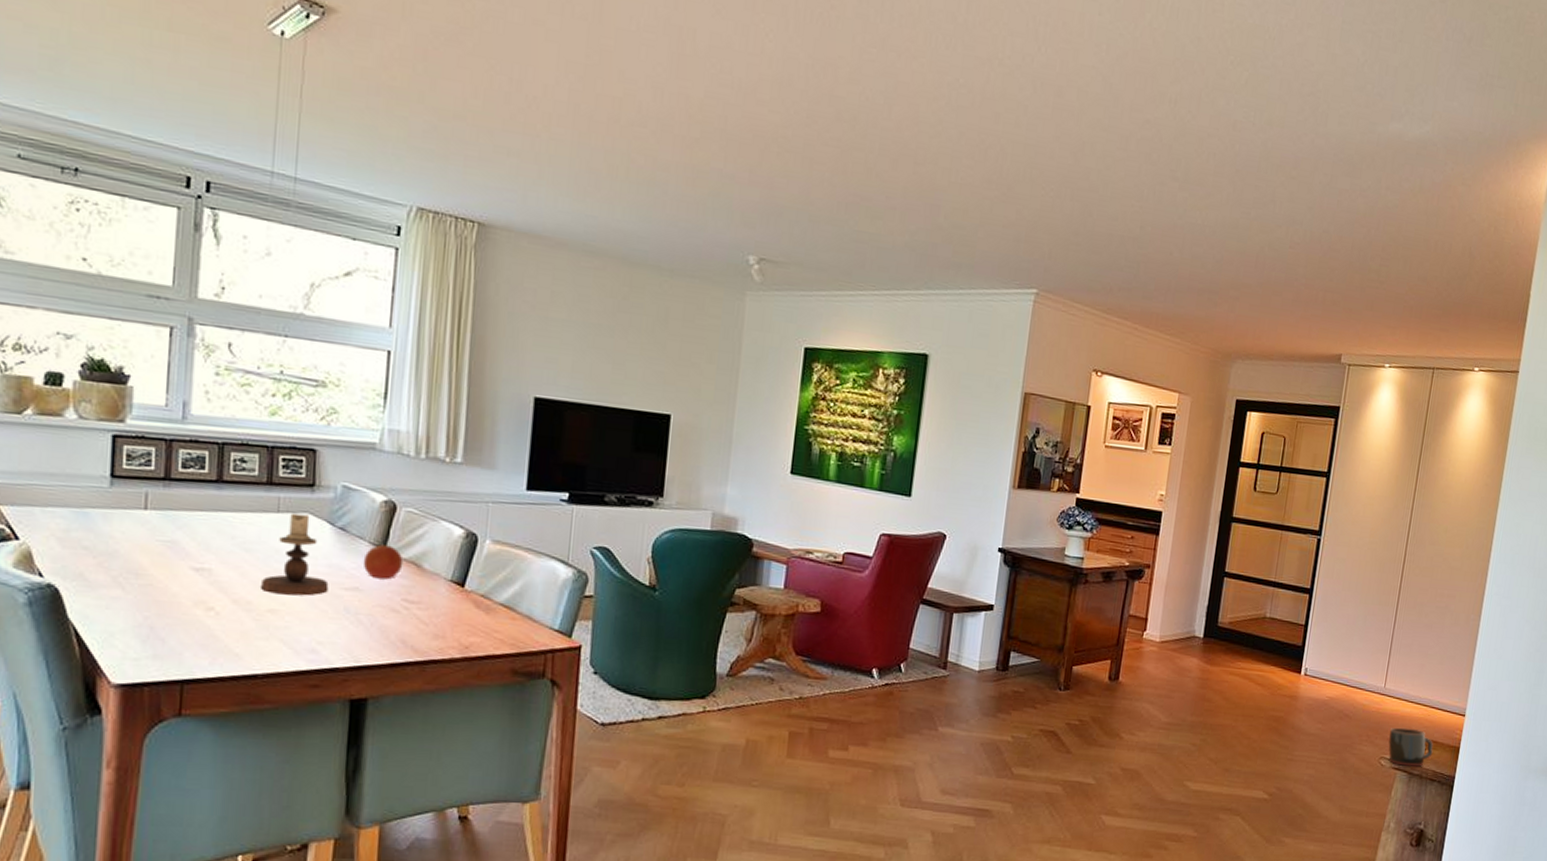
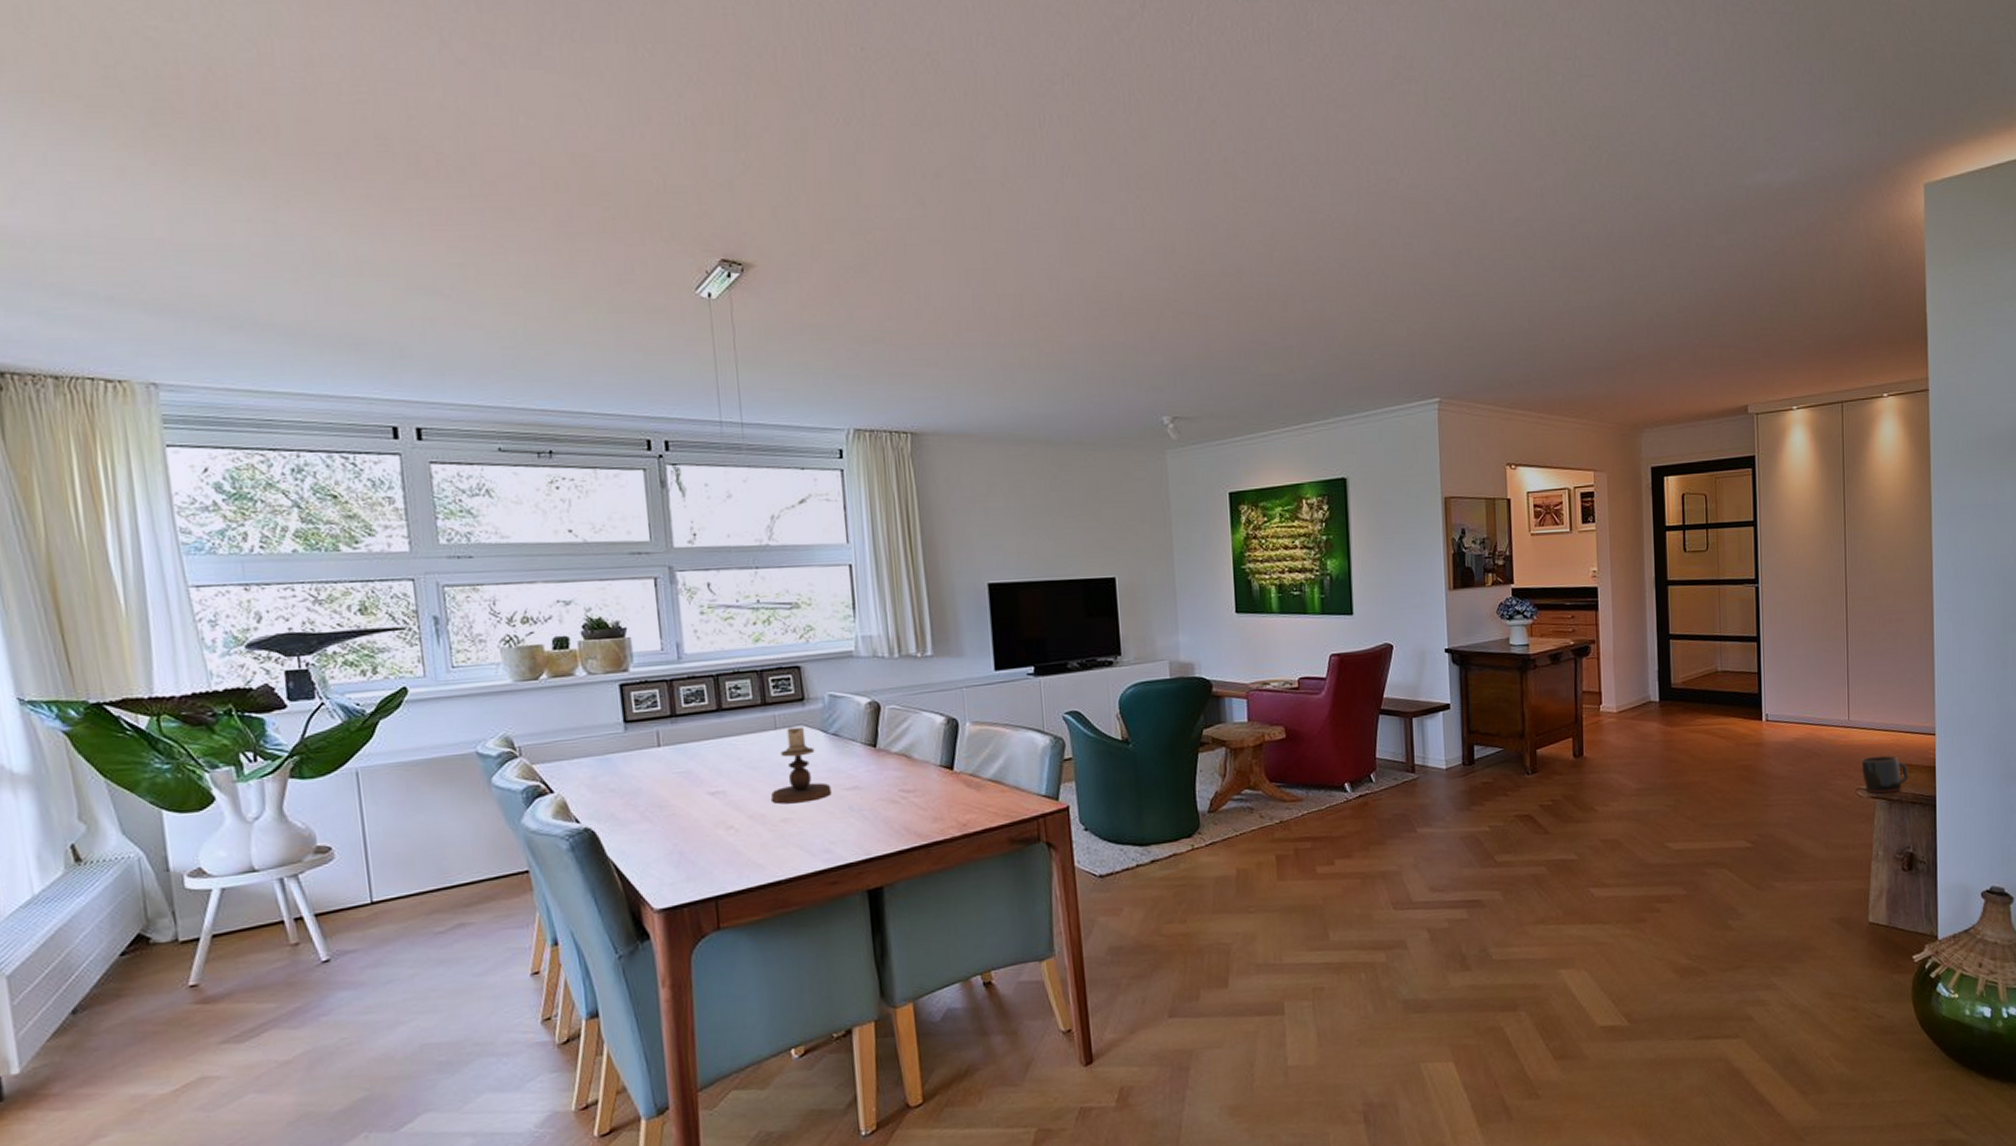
fruit: present [363,544,404,580] -> none [858,742,895,775]

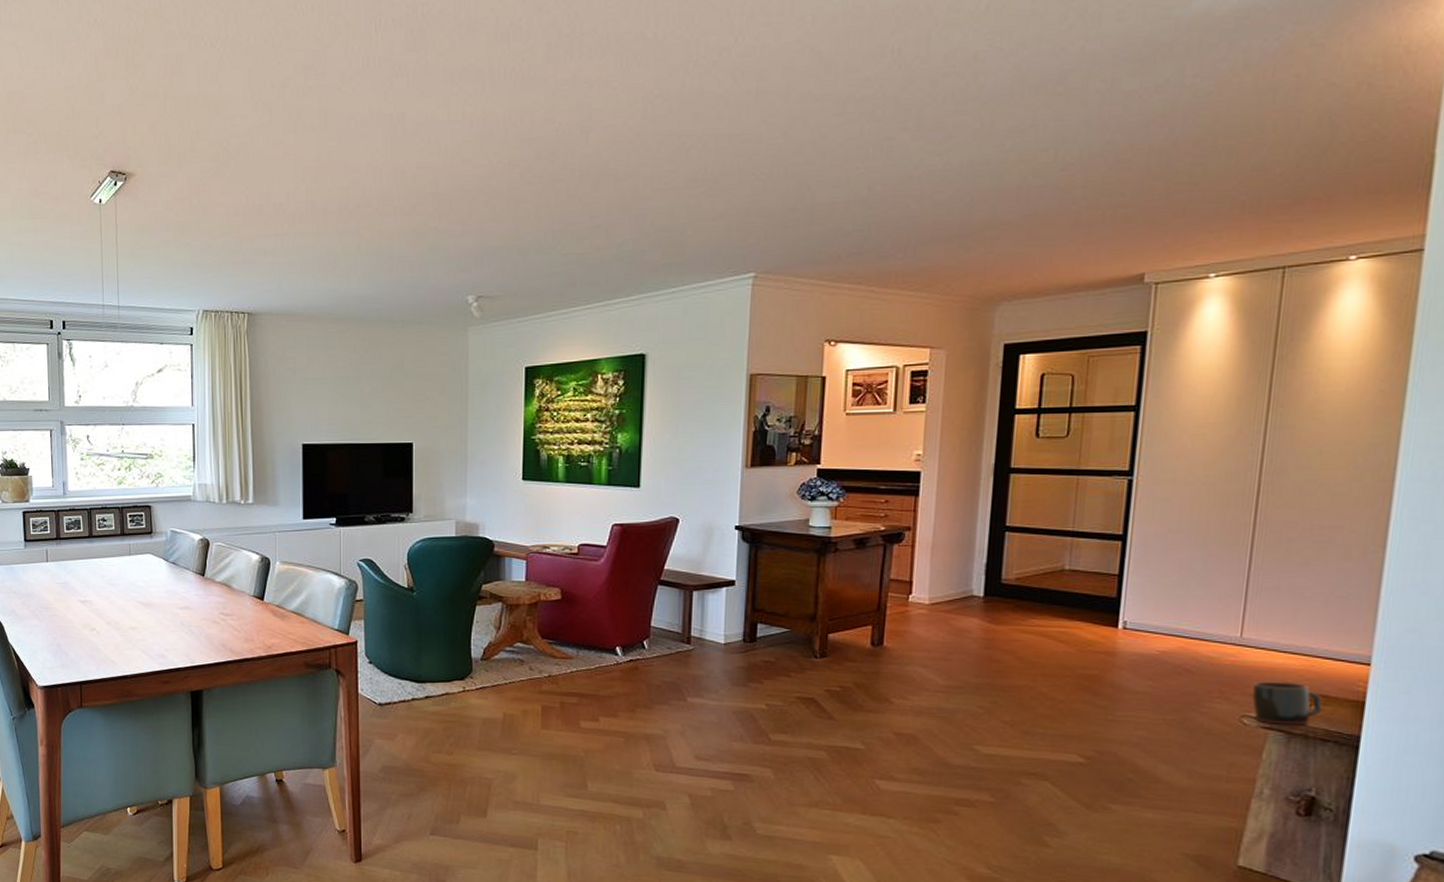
candlestick: present [771,727,832,805] -> none [124,555,169,616]

